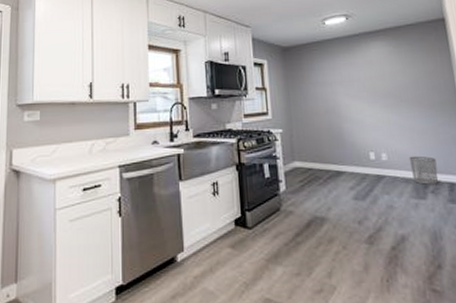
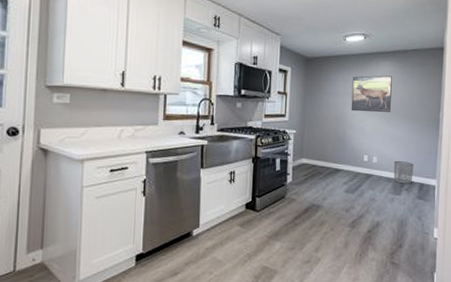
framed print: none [339,57,393,102] -> present [351,75,392,113]

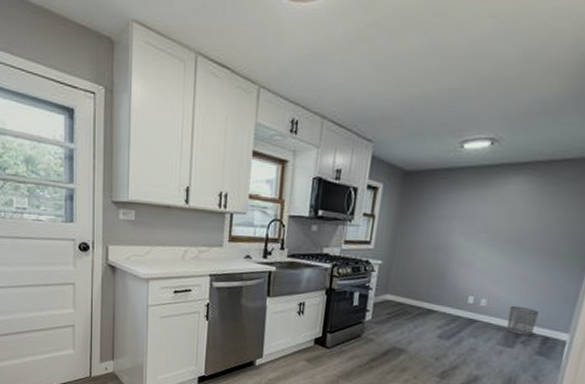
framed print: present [351,75,392,113] -> none [458,195,525,244]

